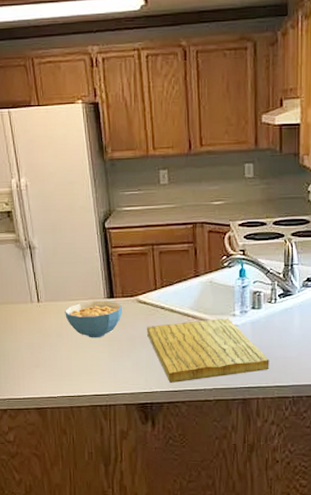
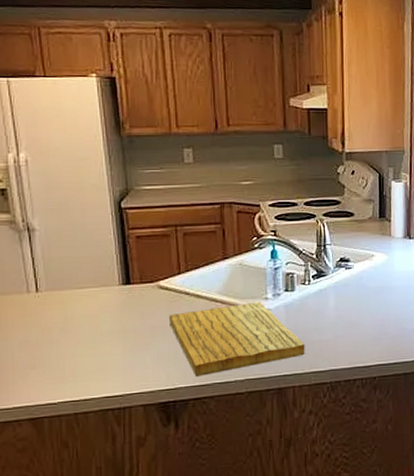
cereal bowl: present [65,300,123,338] -> none [70,287,141,331]

